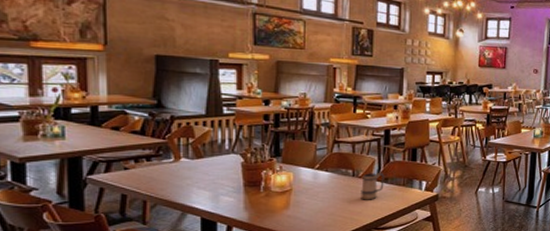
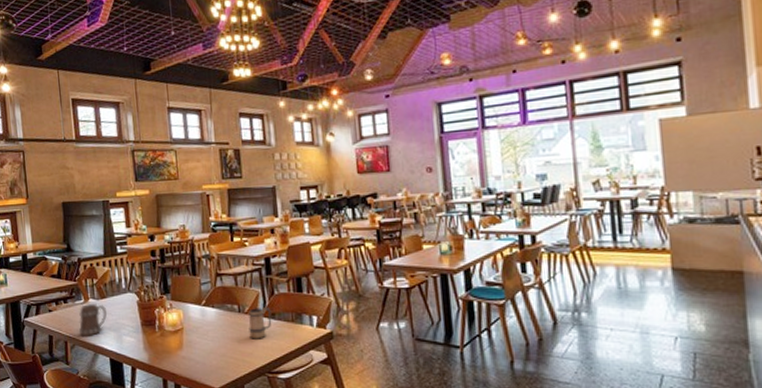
beer mug: none [163,162,203,197] -> present [78,303,108,338]

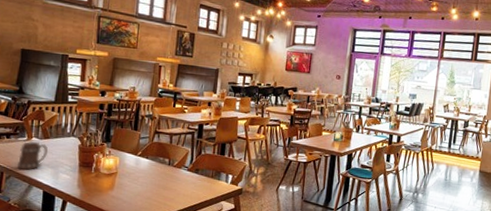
beer mug: present [248,308,272,339] -> none [174,163,196,189]

